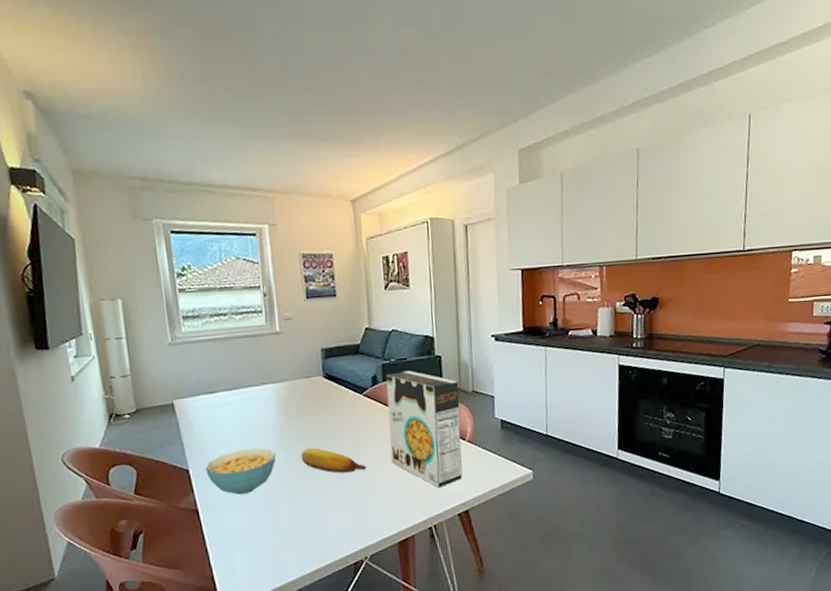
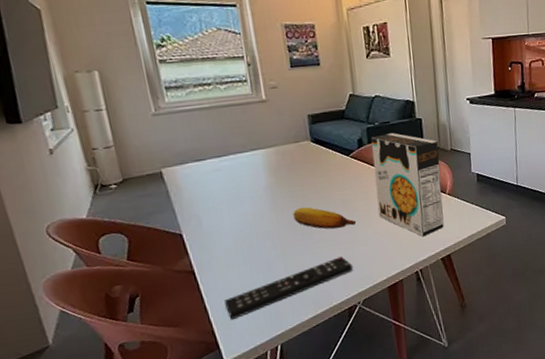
cereal bowl: present [206,448,276,495] -> none [199,210,269,254]
remote control: none [226,504,362,567] -> present [224,256,353,321]

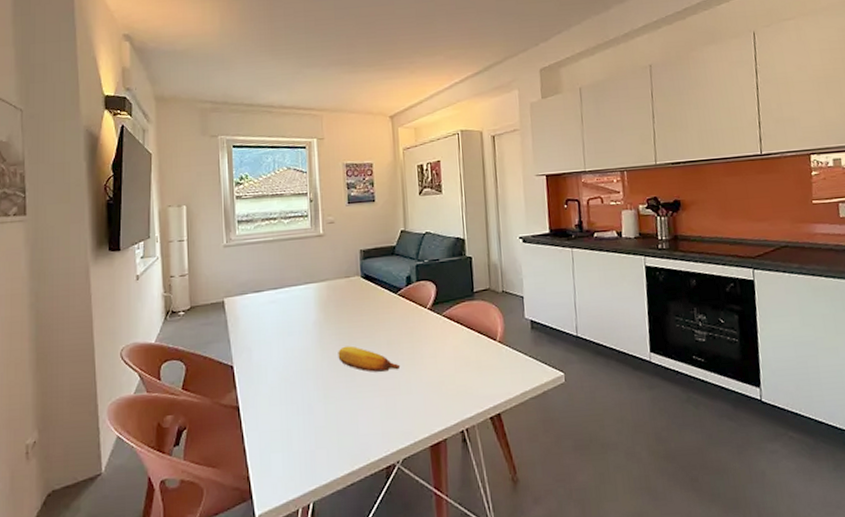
remote control: present [224,256,353,321] -> none [263,404,394,467]
cereal box: present [371,133,444,237] -> none [420,271,494,390]

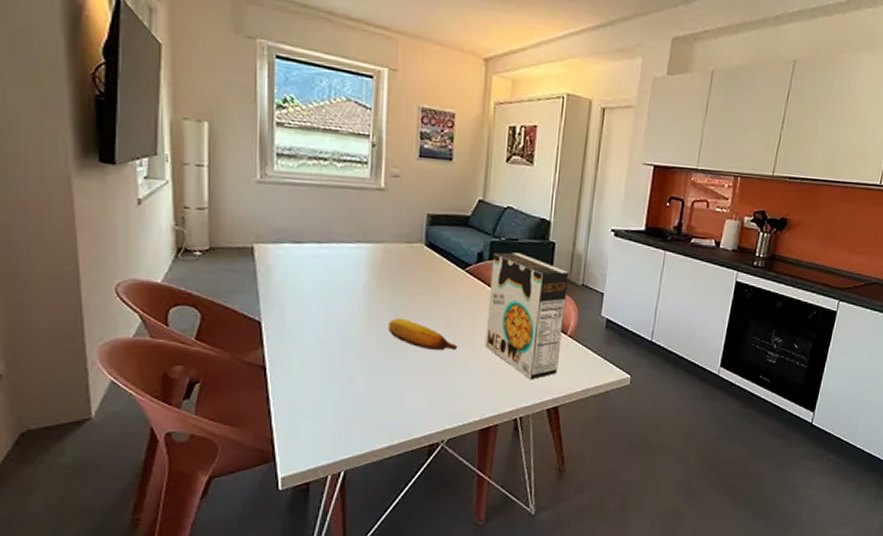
cereal box: none [420,271,494,390] -> present [484,252,569,380]

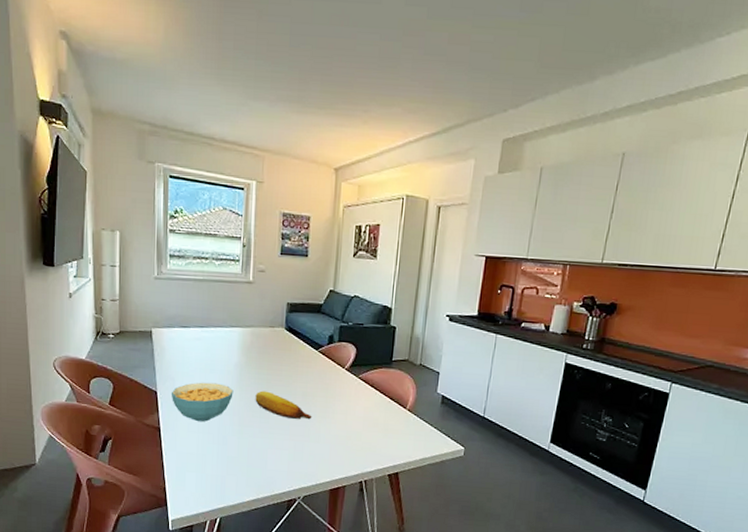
cereal bowl: none [281,309,361,357] -> present [172,382,234,422]
cereal box: present [484,252,569,380] -> none [334,335,408,448]

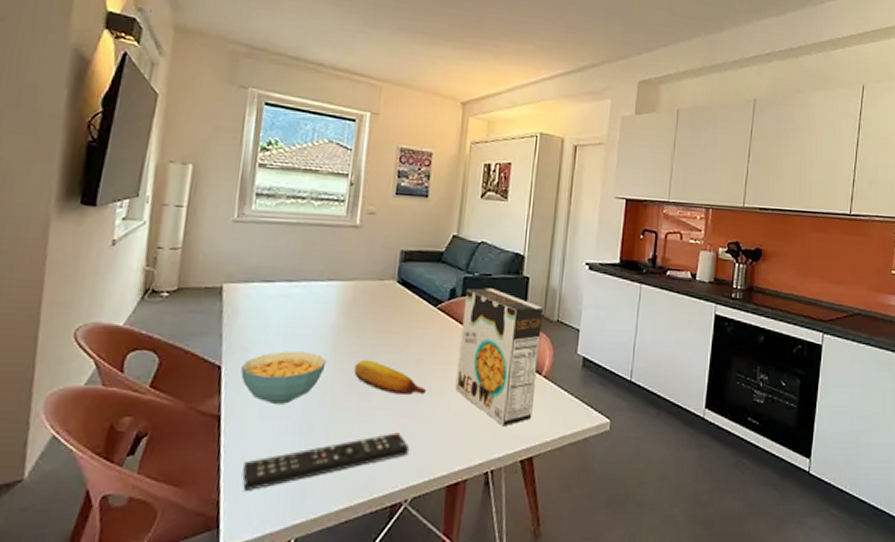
remote control: none [180,447,301,483] -> present [242,432,410,492]
cereal box: none [334,335,408,448] -> present [455,288,543,427]

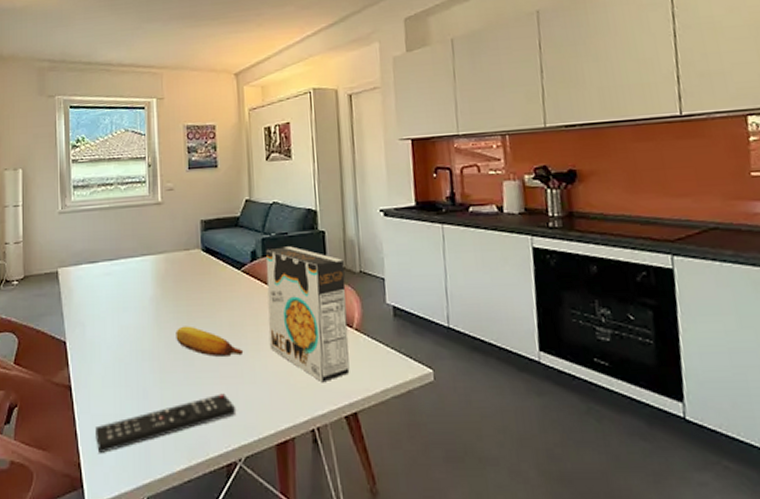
cereal bowl: present [241,351,327,404] -> none [82,323,151,372]

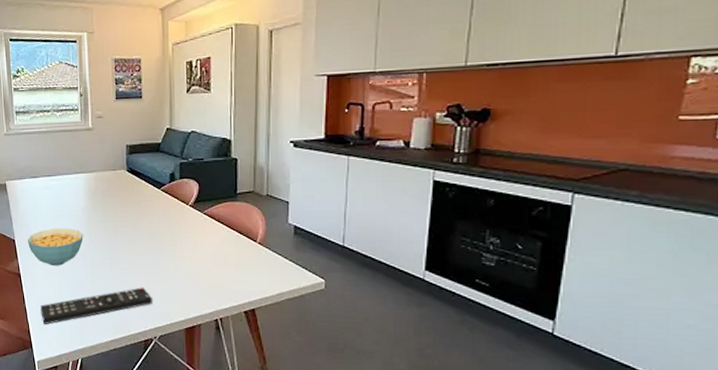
cereal bowl: none [82,323,151,372] -> present [28,228,84,266]
fruit: present [176,326,244,357] -> none [104,233,161,259]
cereal box: present [266,246,350,383] -> none [182,171,253,284]

